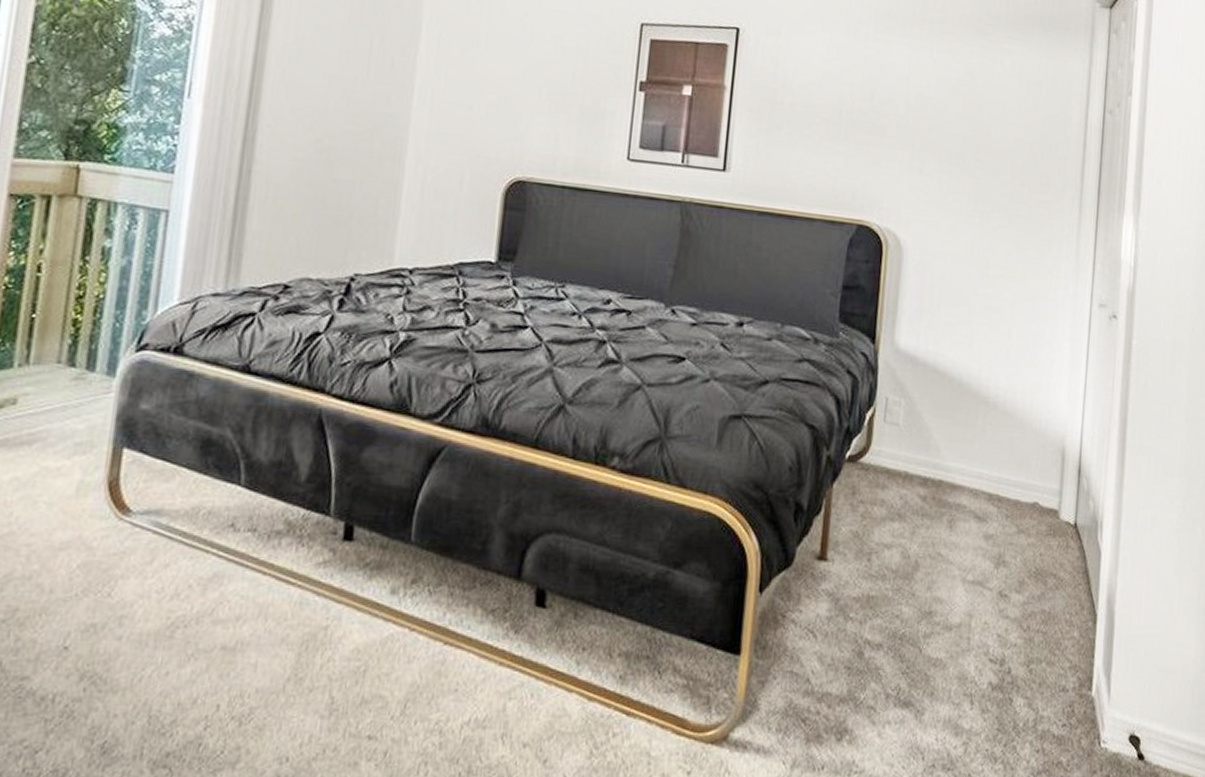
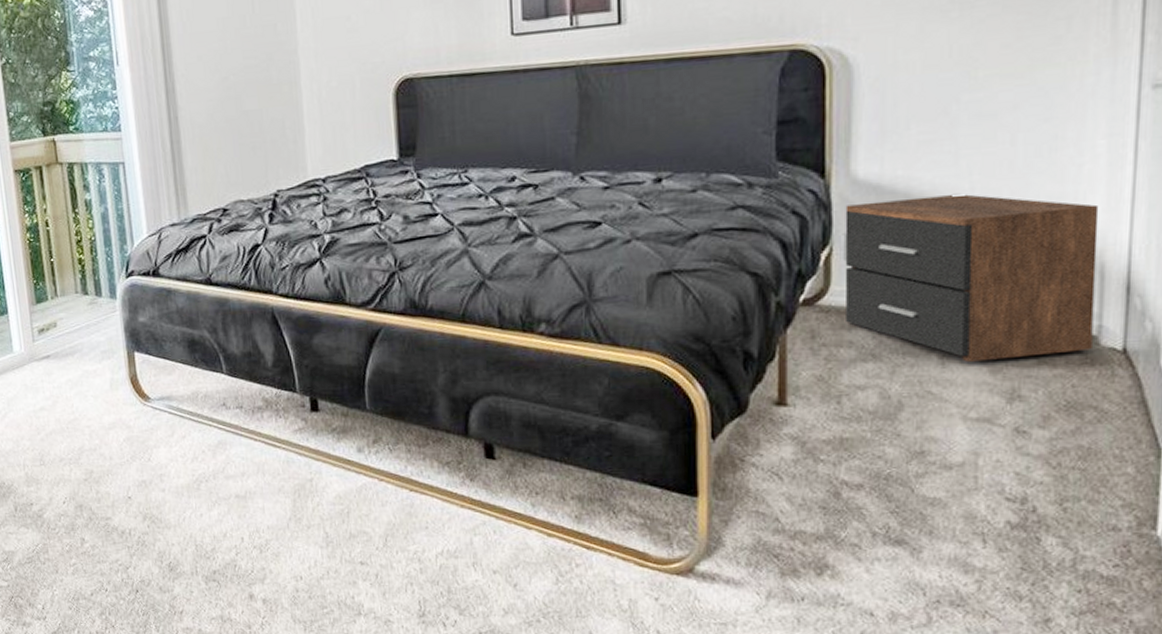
nightstand: none [881,371,1063,527] -> present [845,193,1099,362]

